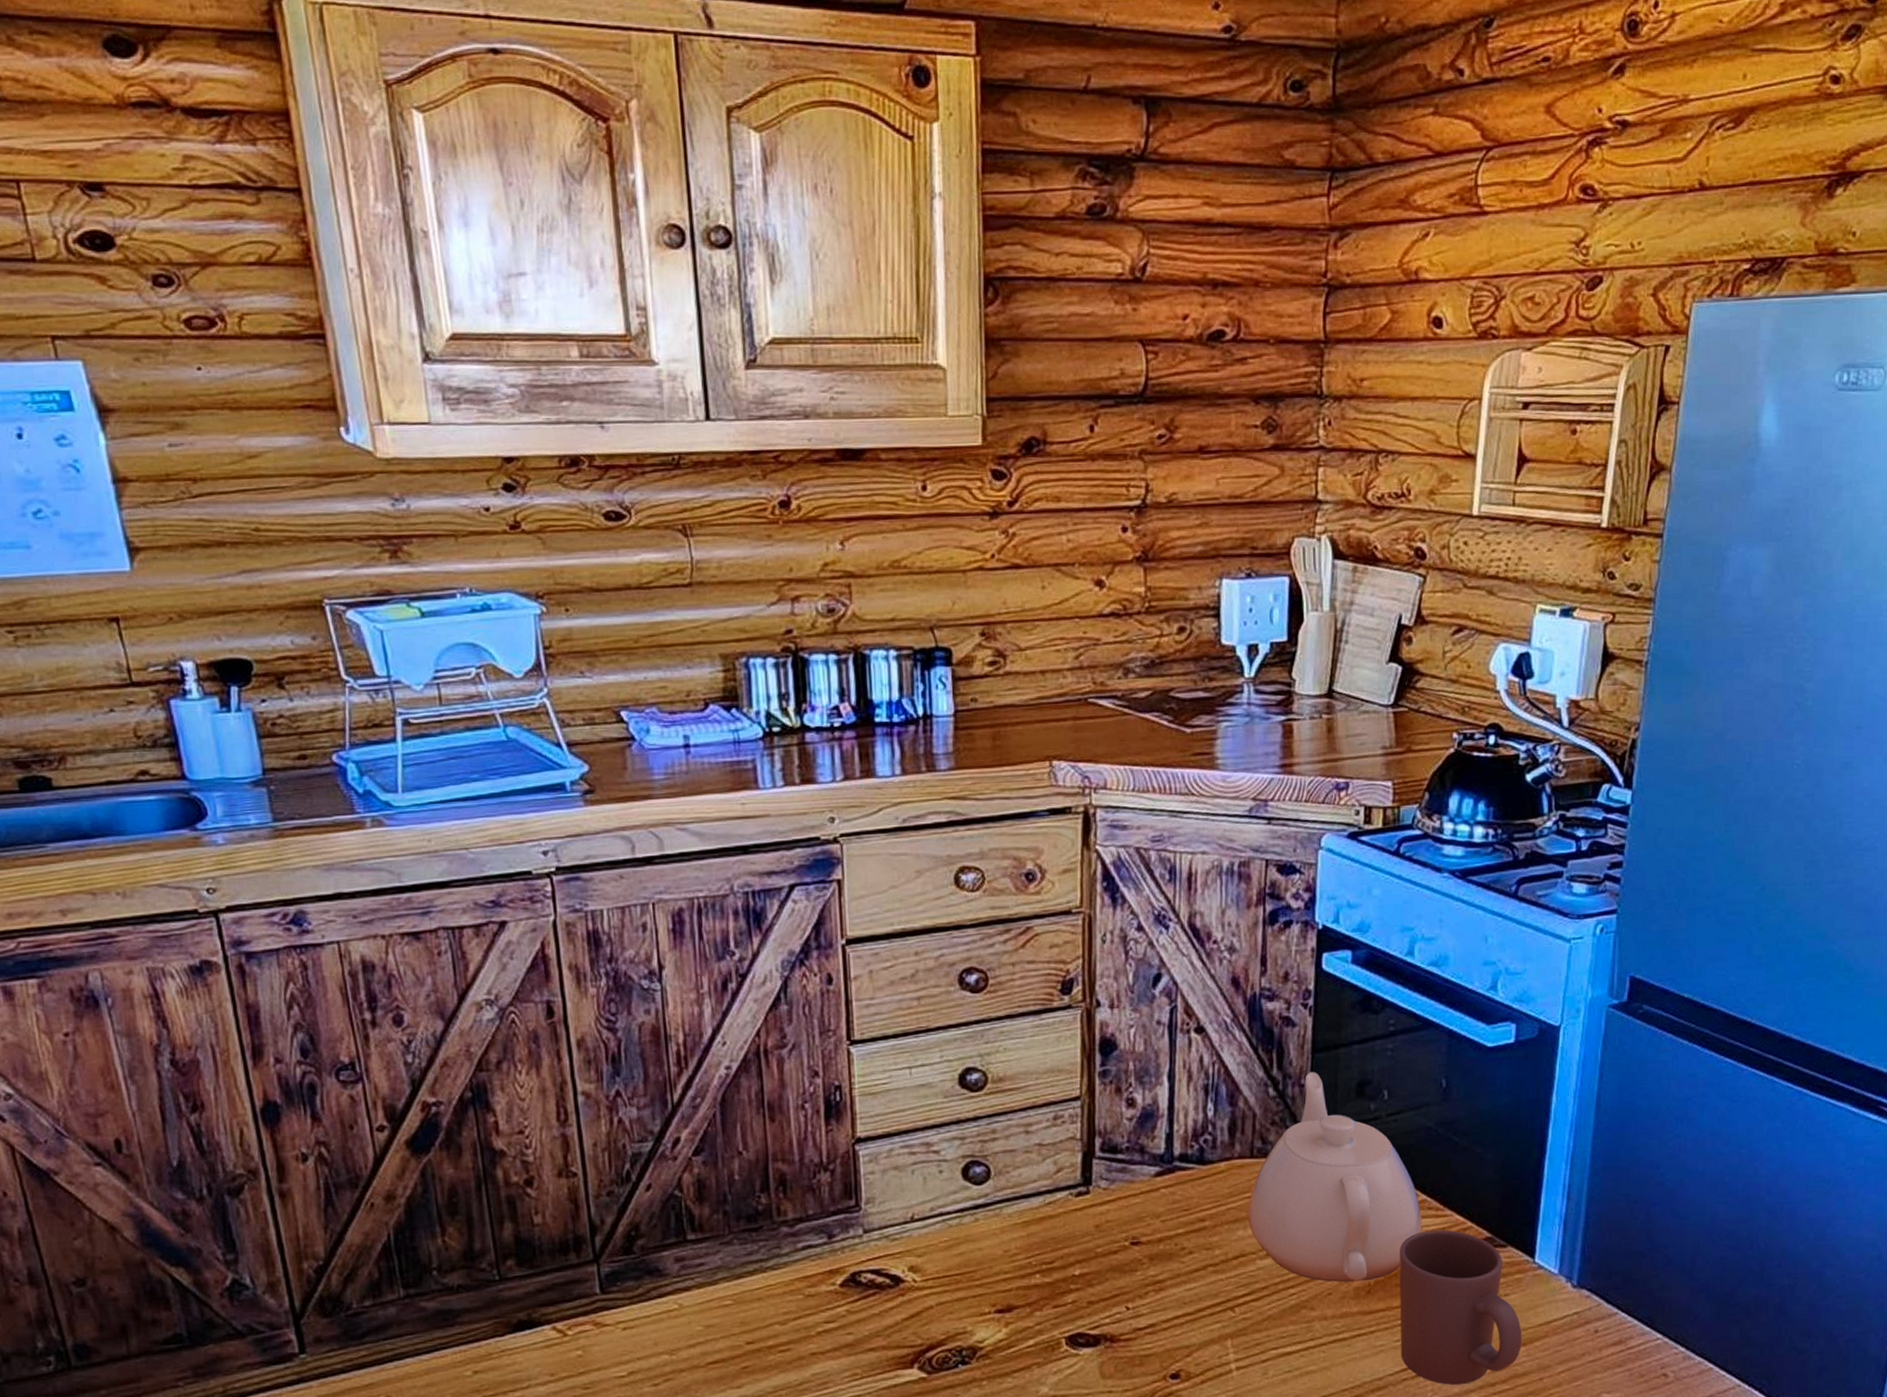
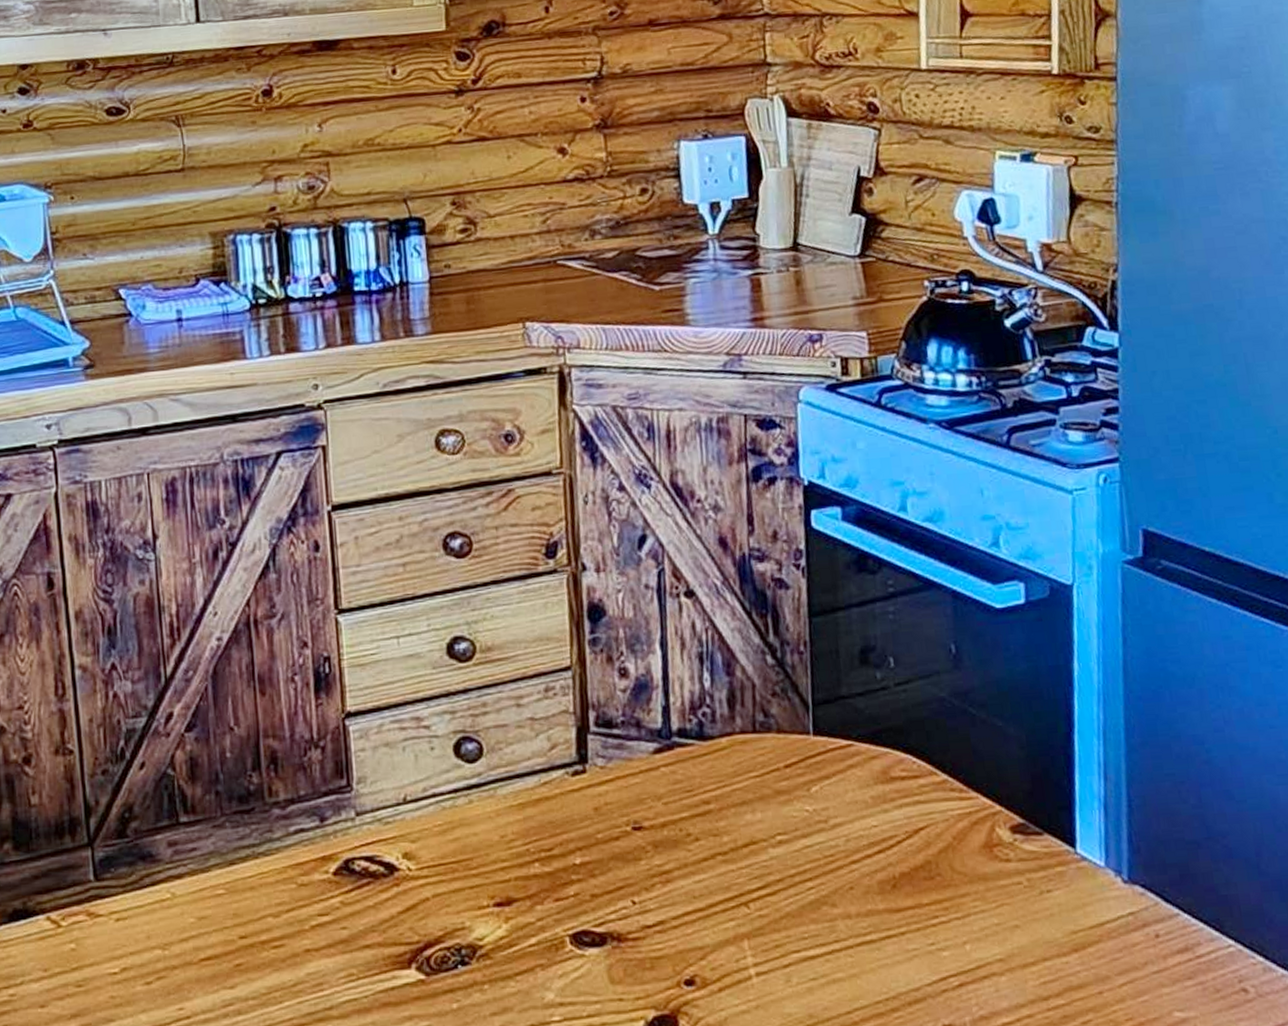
teapot: present [1247,1071,1423,1283] -> none [754,637,947,875]
mug: present [1399,1229,1523,1385] -> none [923,814,1074,999]

